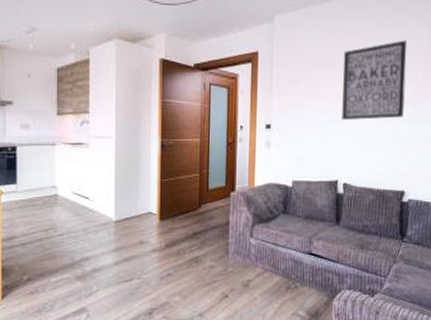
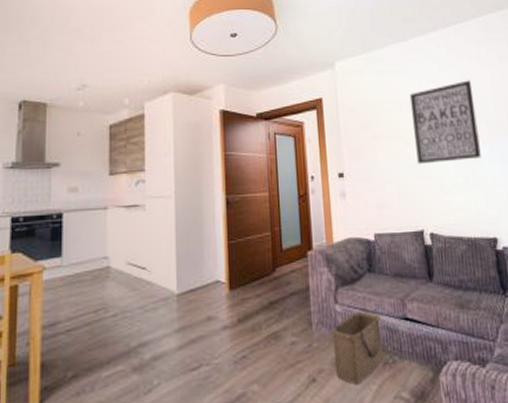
basket: none [244,245,290,303] -> present [331,311,384,385]

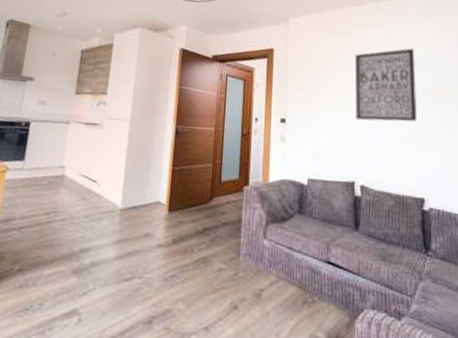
basket: present [331,311,384,385] -> none [256,249,306,319]

